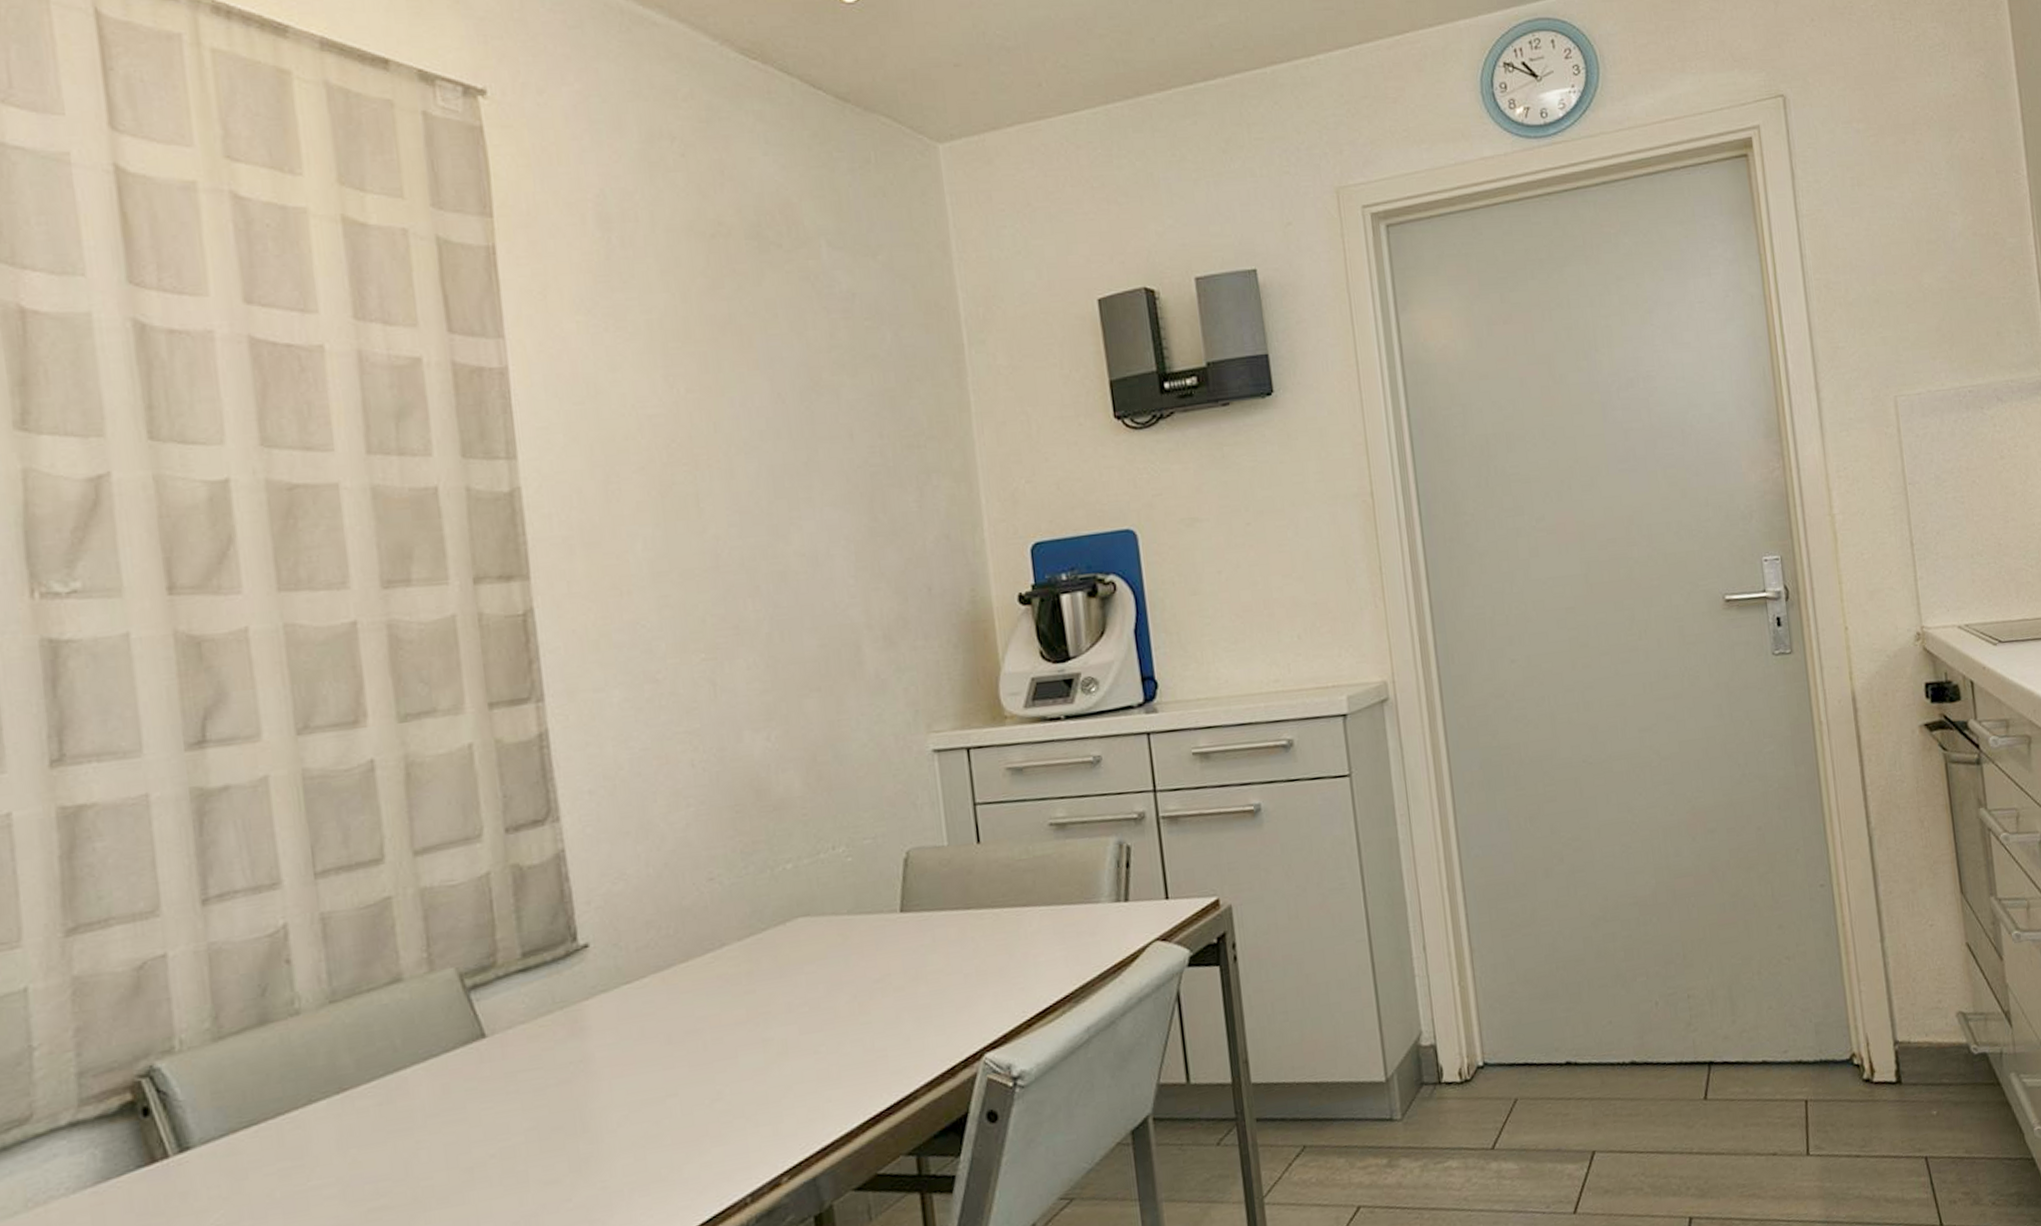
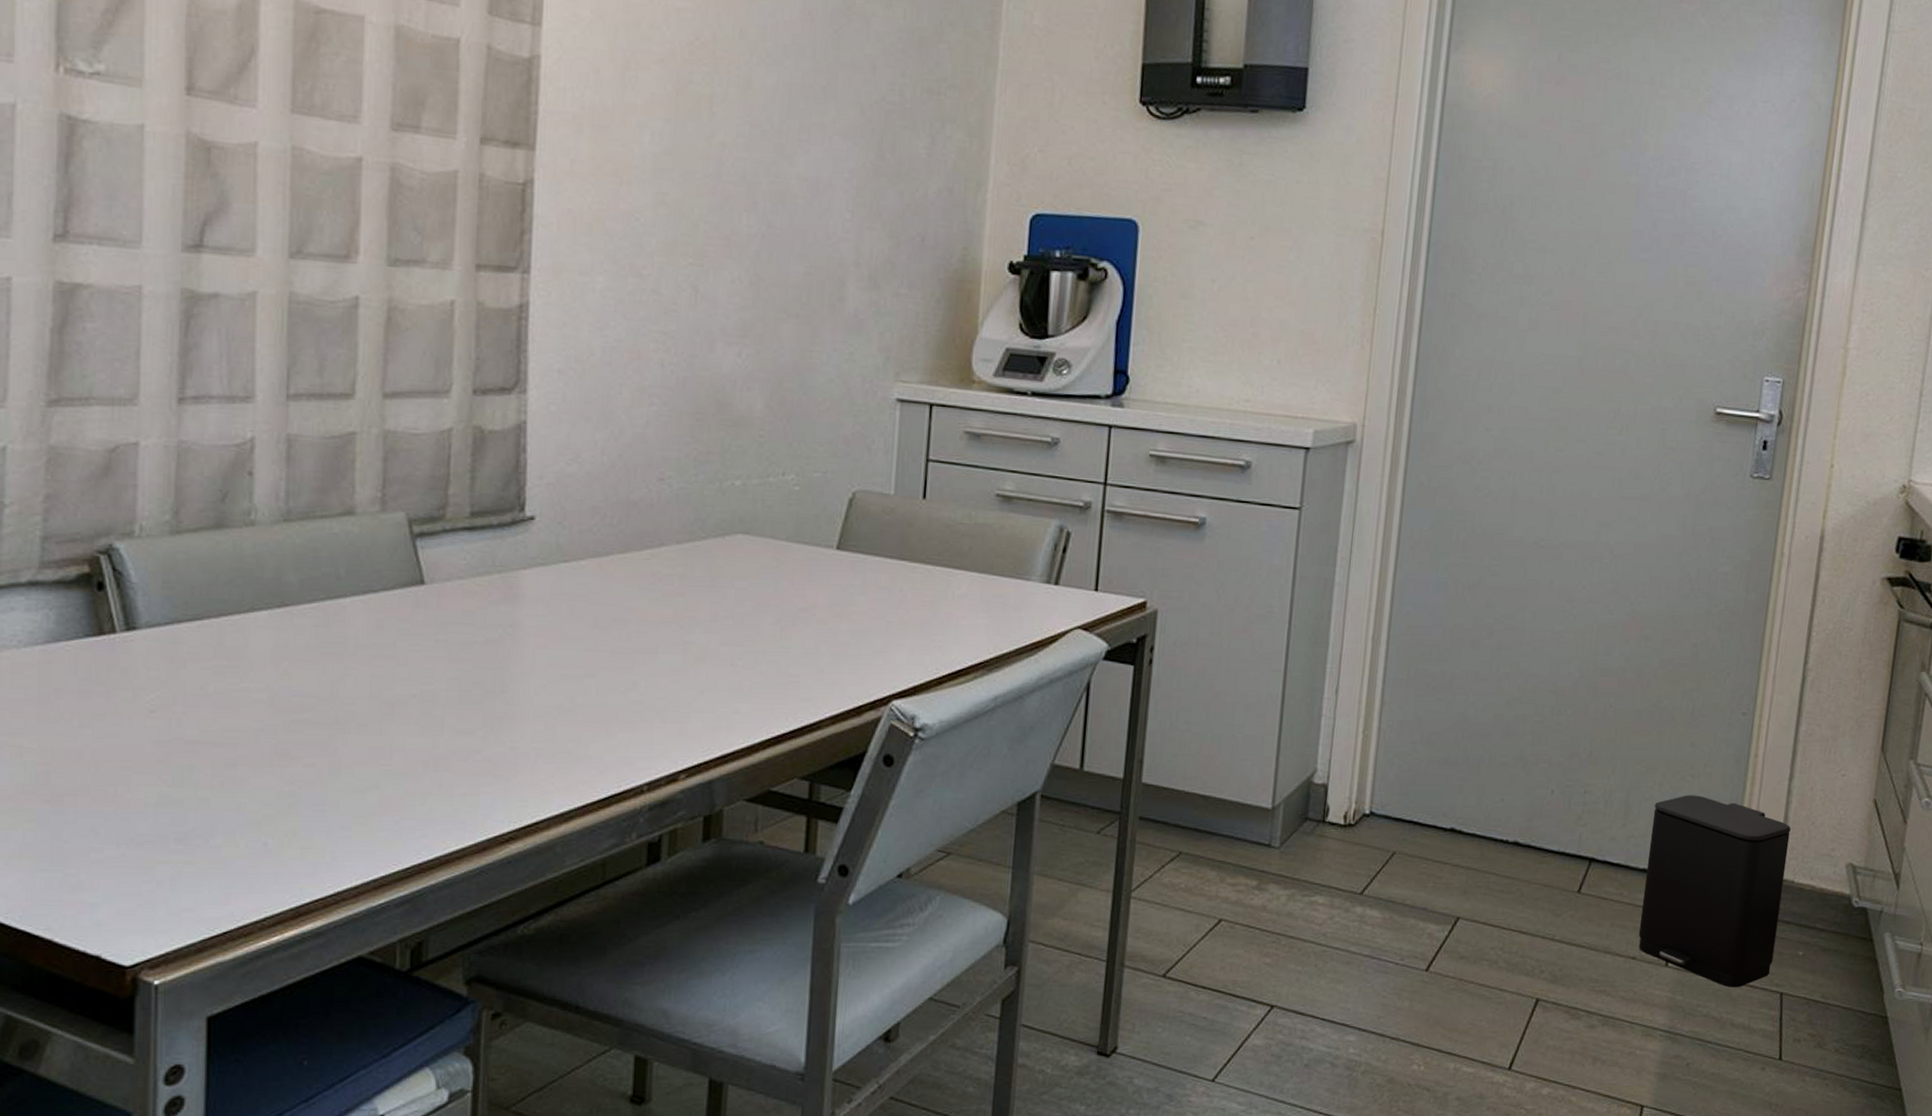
pedal bin: none [1758,975,1910,1163] -> present [1638,795,1791,988]

